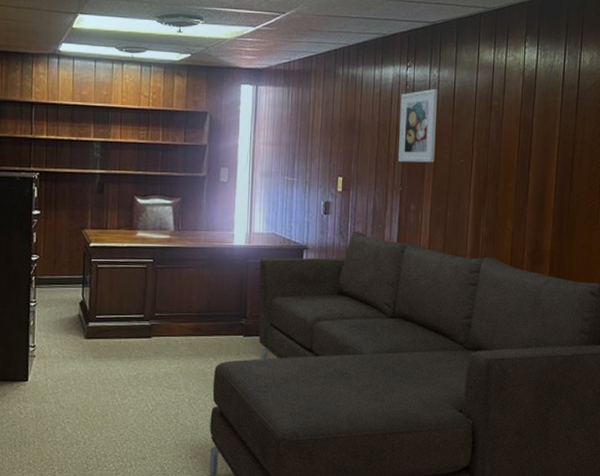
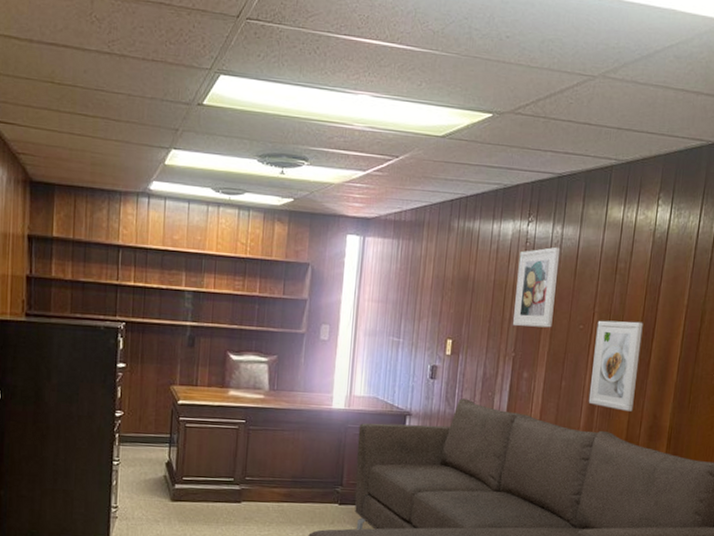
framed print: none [473,154,519,238] -> present [588,320,643,411]

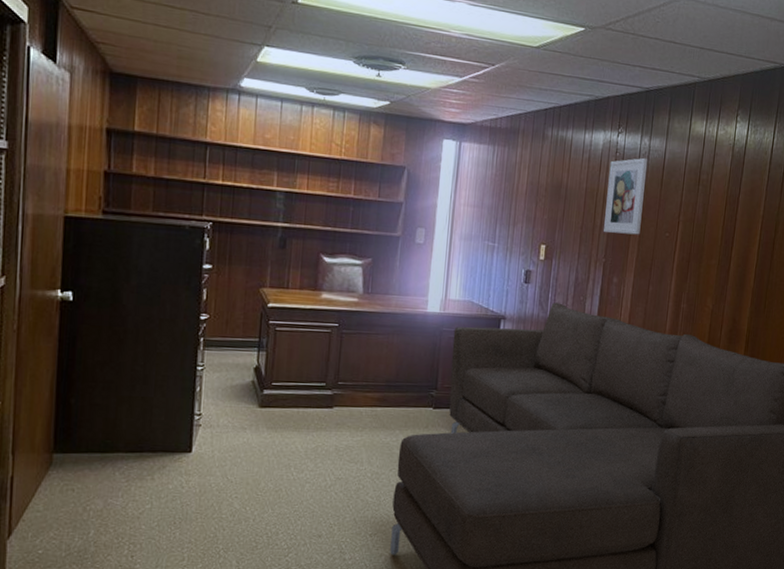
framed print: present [588,320,643,411] -> none [673,229,724,316]

